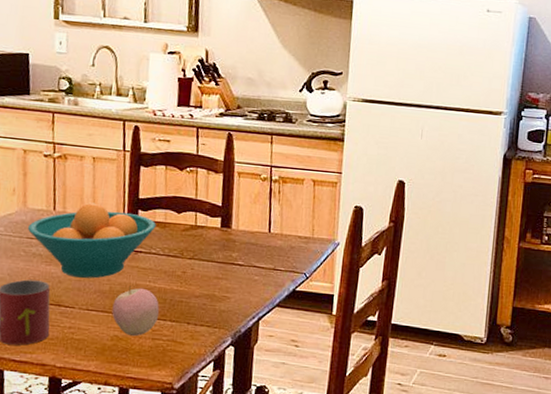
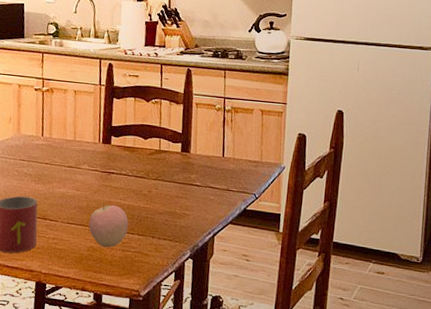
fruit bowl: present [28,203,156,279] -> none [21,130,126,196]

